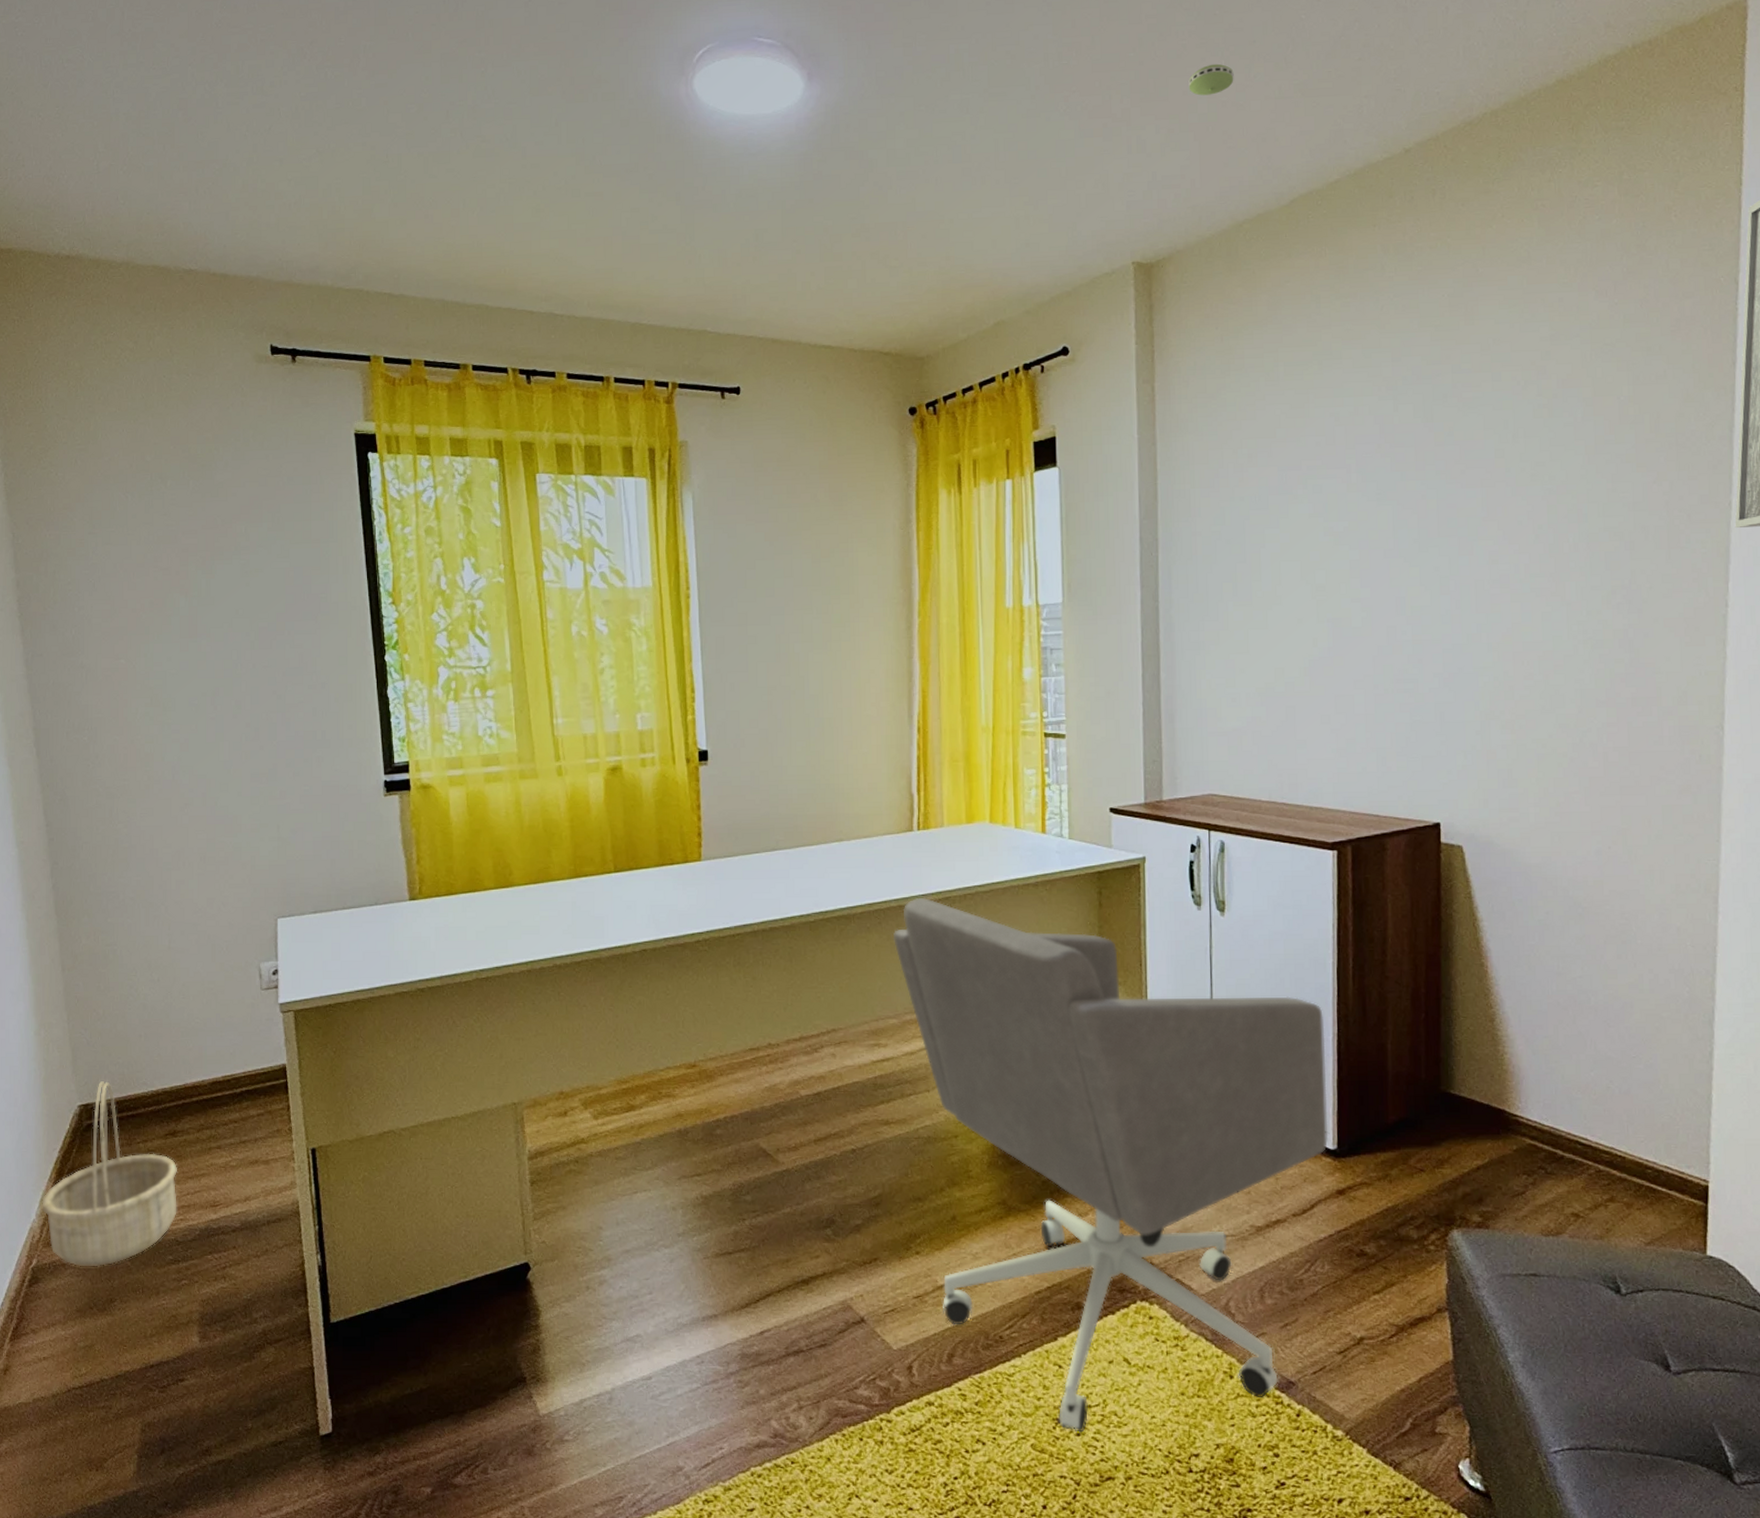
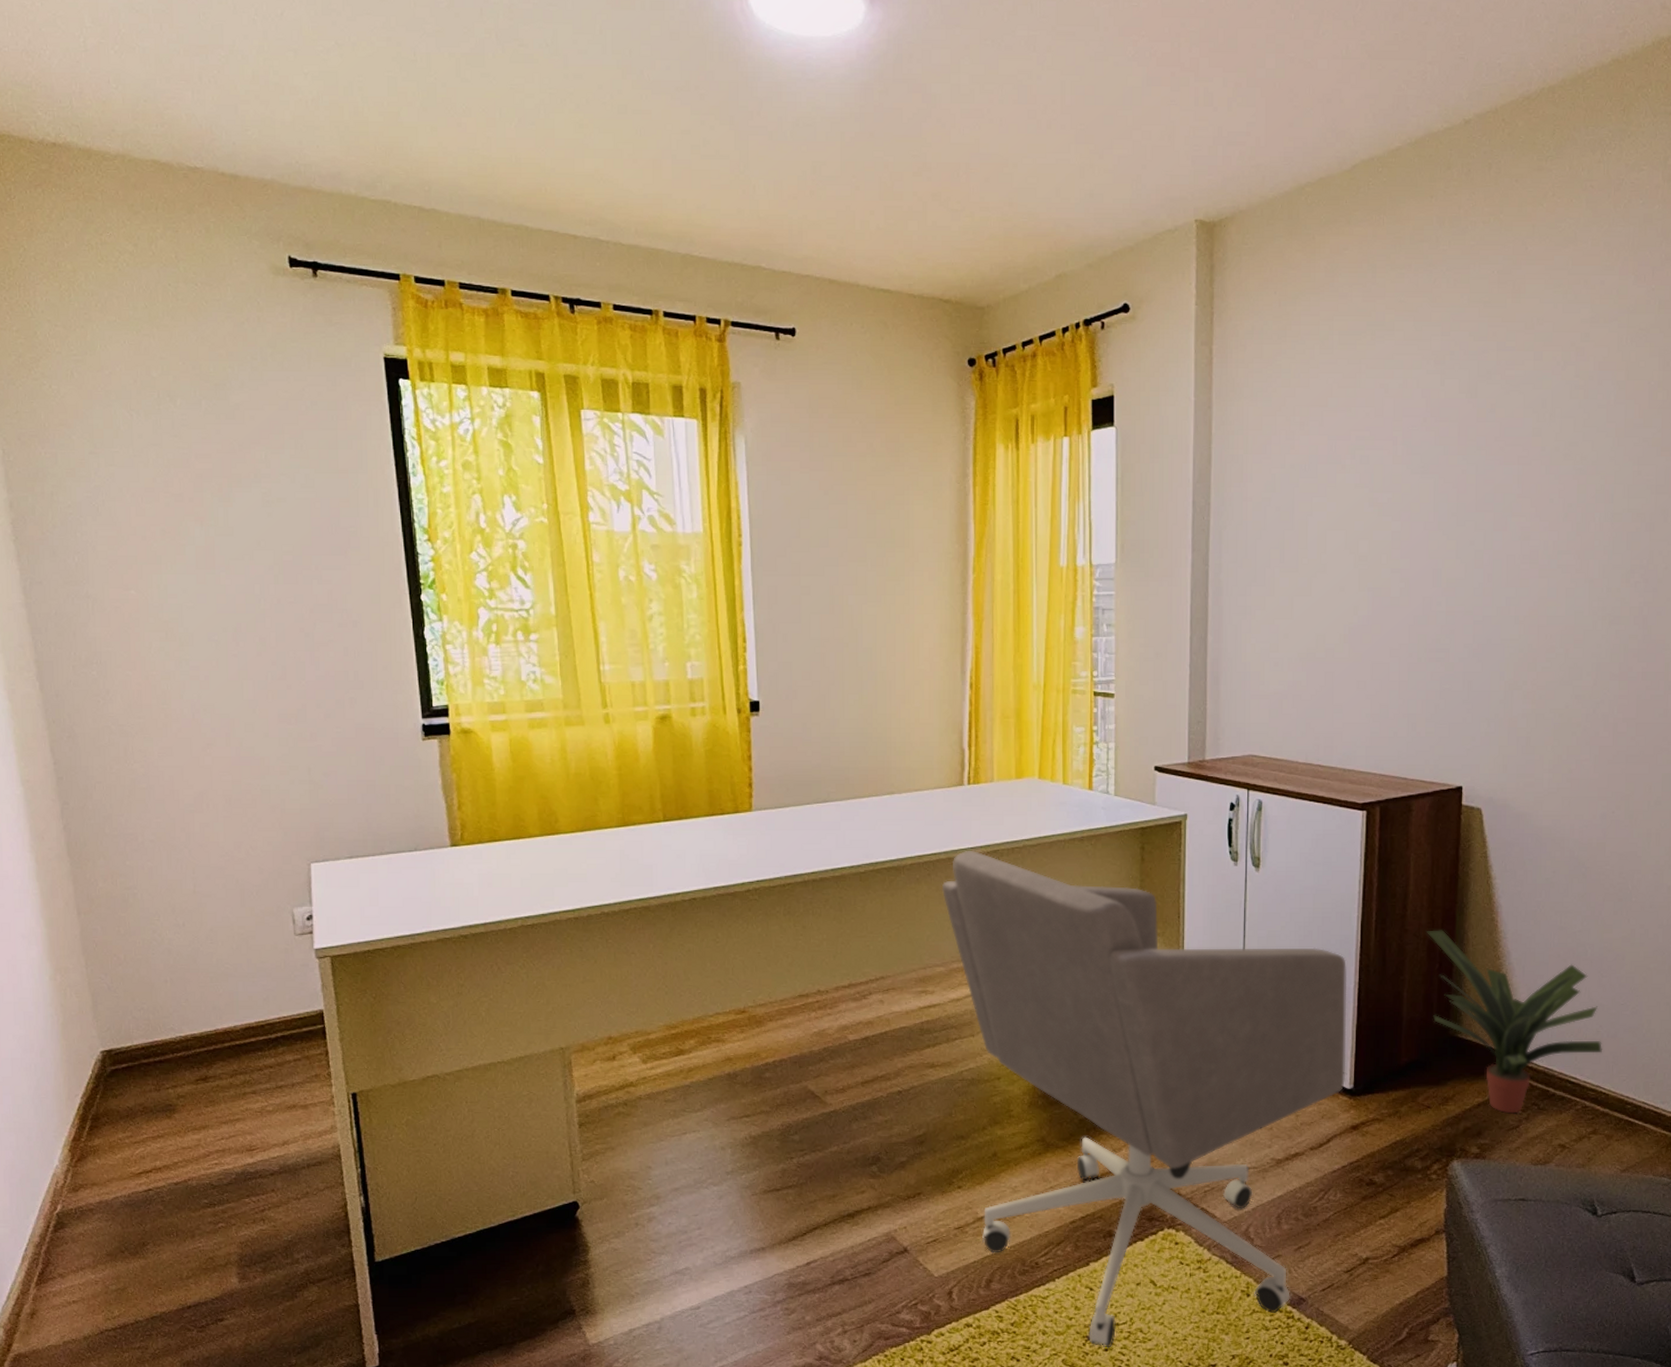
basket: present [42,1081,178,1267] -> none [64,1027,211,1212]
smoke detector: present [1188,63,1234,96] -> none [1258,17,1303,50]
potted plant: none [1408,976,1616,1178] -> present [1426,930,1603,1114]

